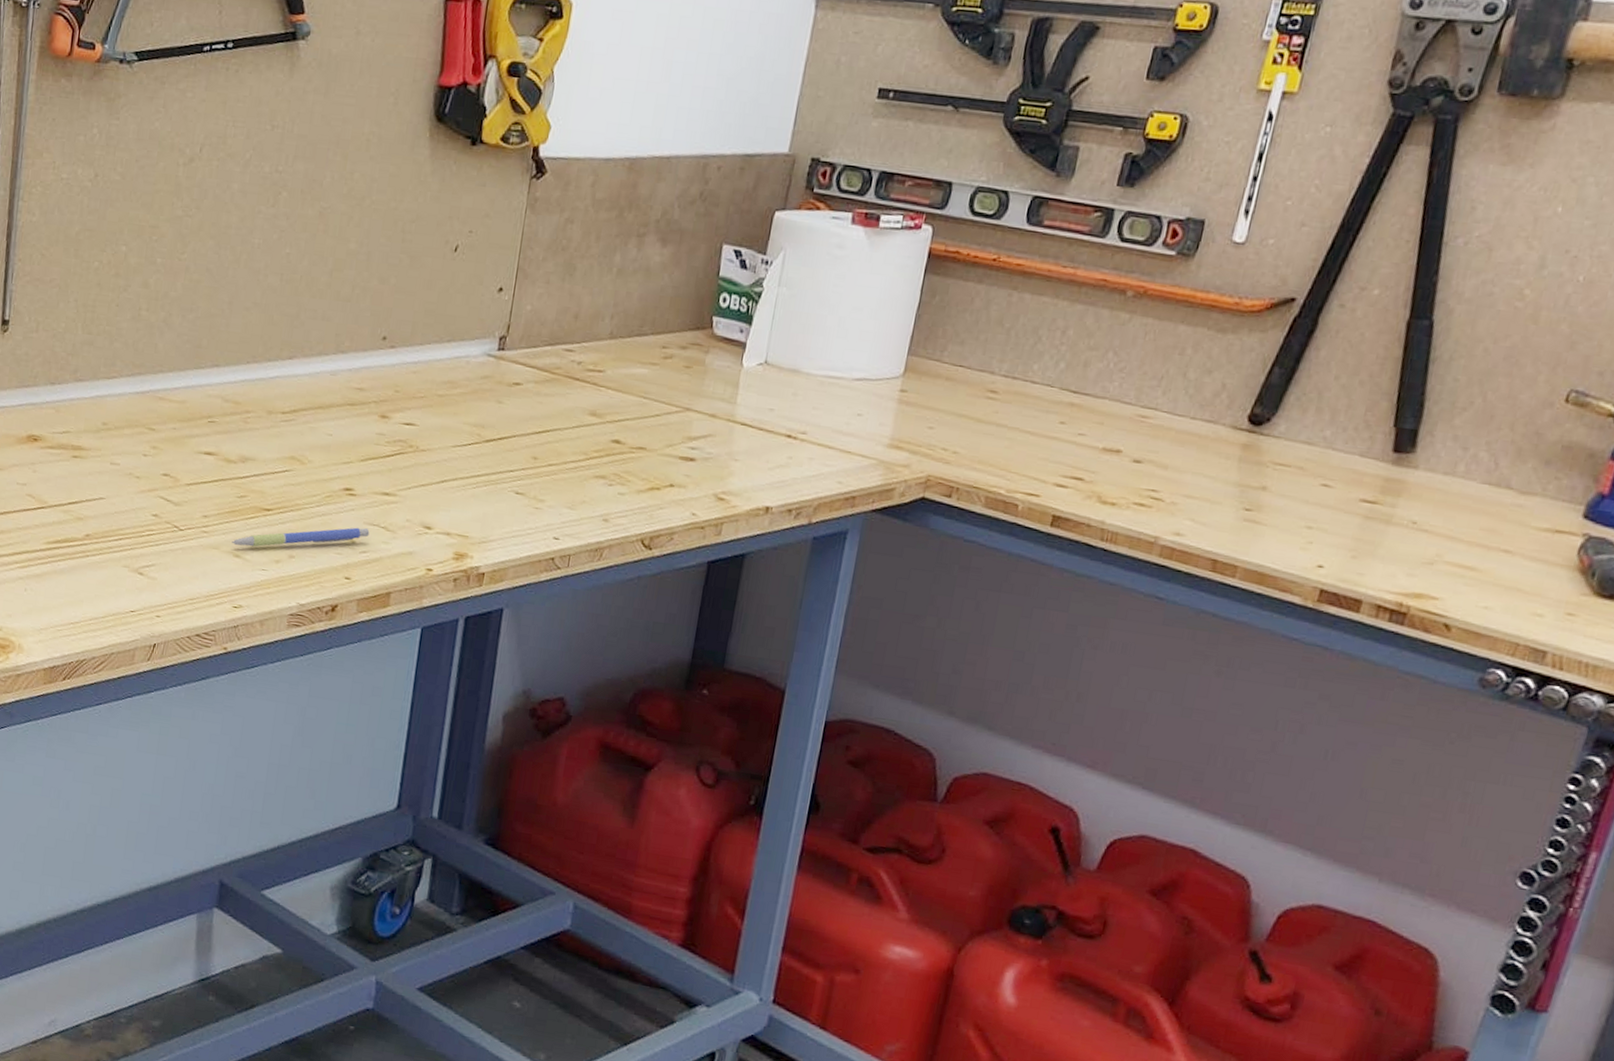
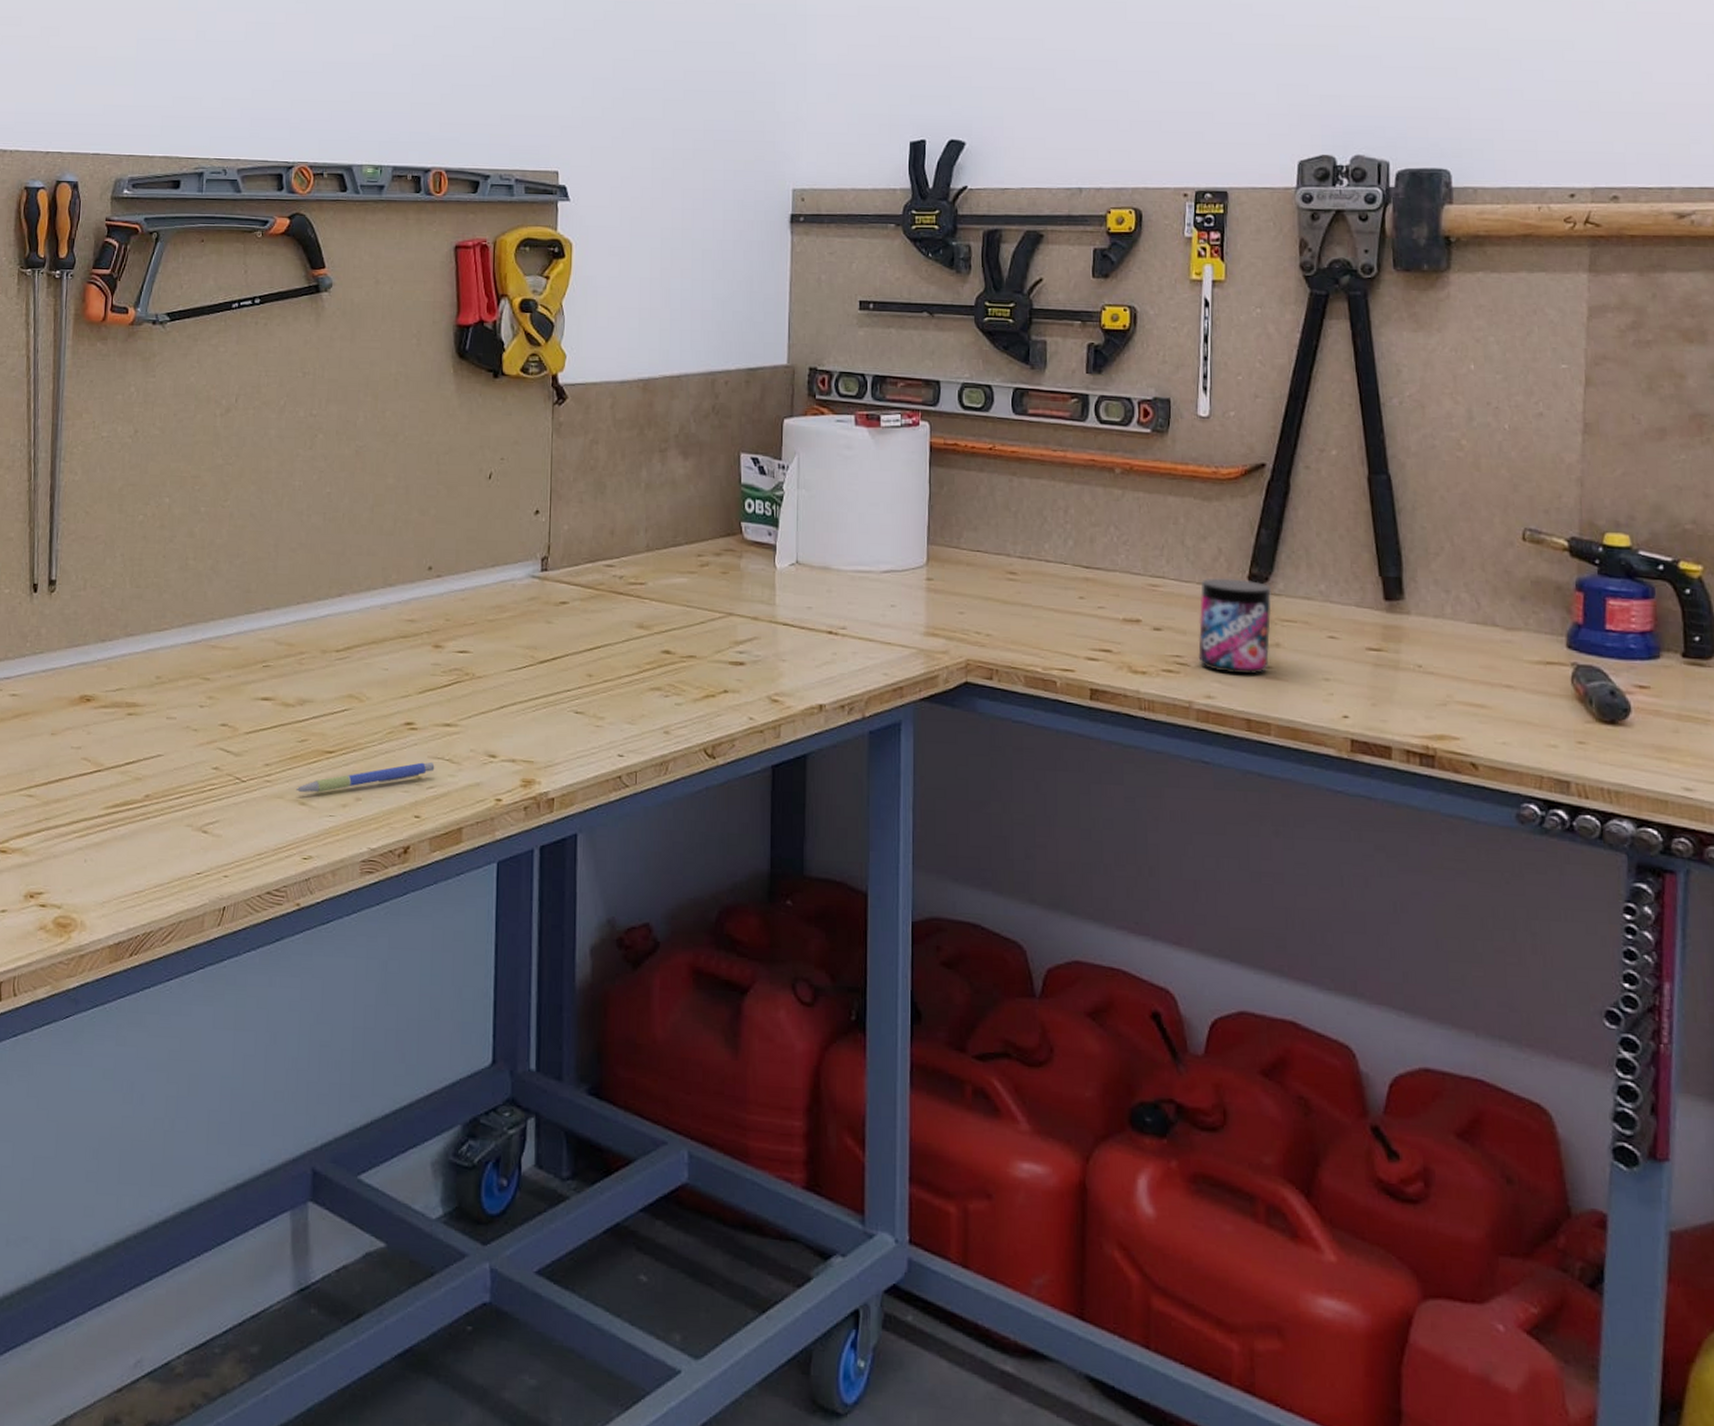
can: none [1175,414,1271,516] -> present [1198,578,1272,675]

